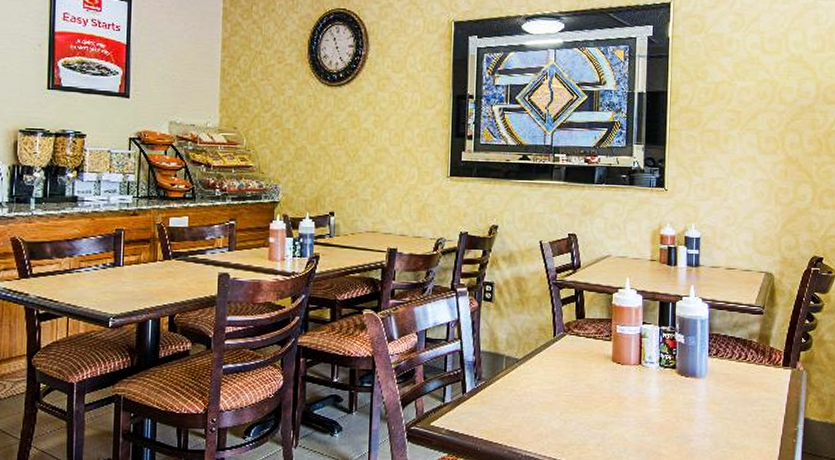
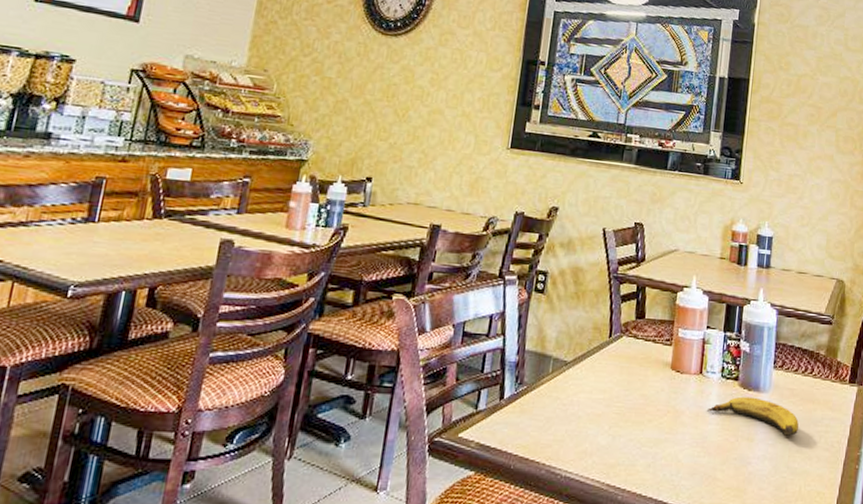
banana: none [647,382,737,415] -> present [706,396,799,436]

